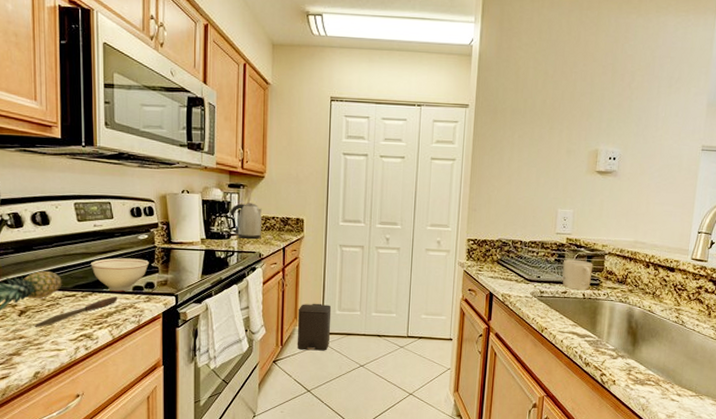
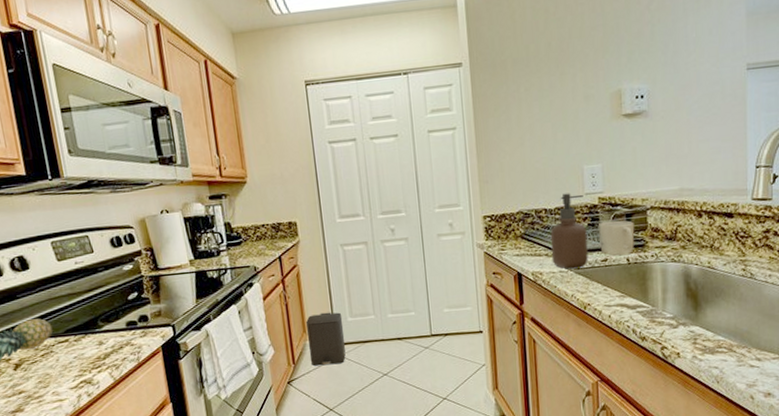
knife: present [34,296,118,328] -> none [31,335,113,381]
bowl: present [91,258,149,292] -> none [78,291,139,331]
kettle: present [230,203,263,239] -> none [215,212,253,253]
soap dispenser: none [520,230,554,296] -> present [550,193,588,269]

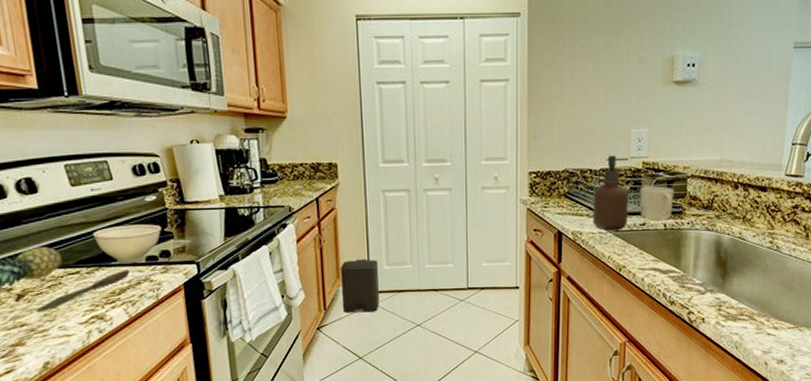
knife: none [31,335,113,381] -> present [36,269,130,313]
bowl: none [78,291,139,331] -> present [93,224,162,265]

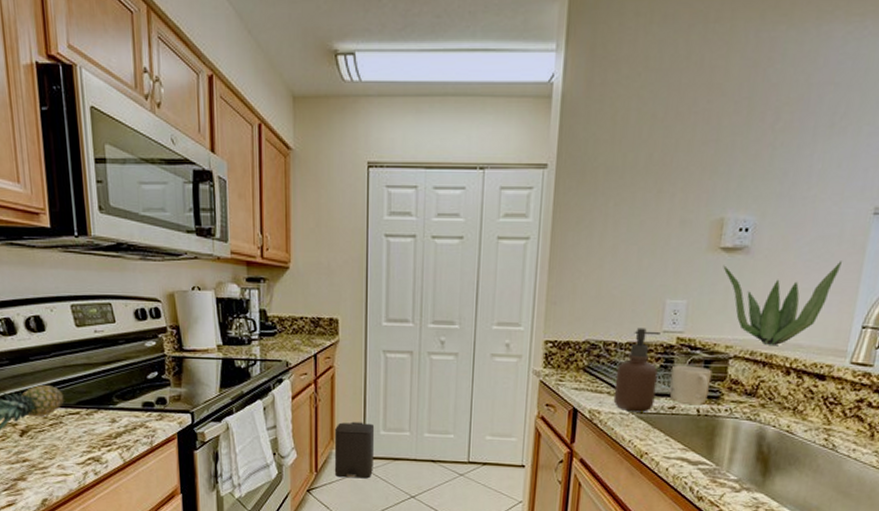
knife: present [36,269,130,313] -> none [37,414,127,450]
bowl: present [93,224,162,265] -> none [94,369,159,409]
plant: none [676,88,772,164] -> present [723,261,842,345]

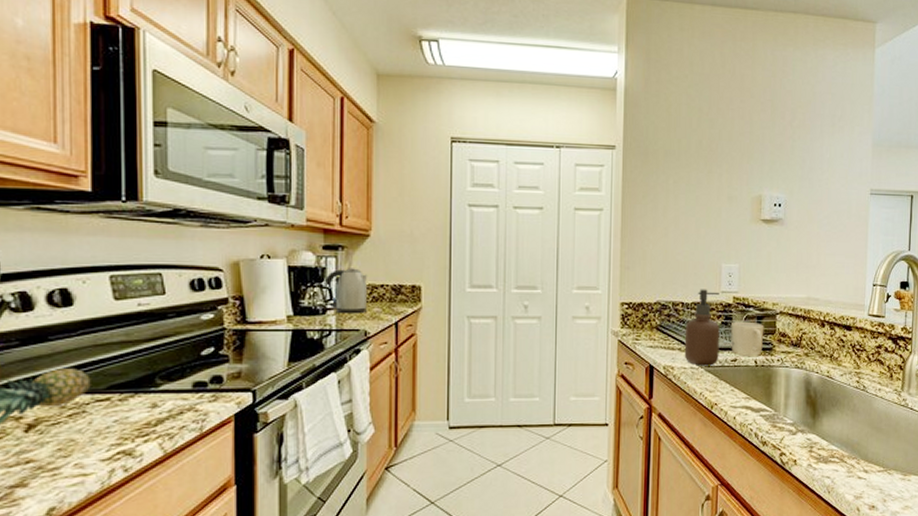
kettle: none [250,300,289,344] -> present [325,268,368,313]
pedal bin: present [334,421,375,479] -> none [415,390,459,451]
plant: present [723,261,842,345] -> none [764,231,852,302]

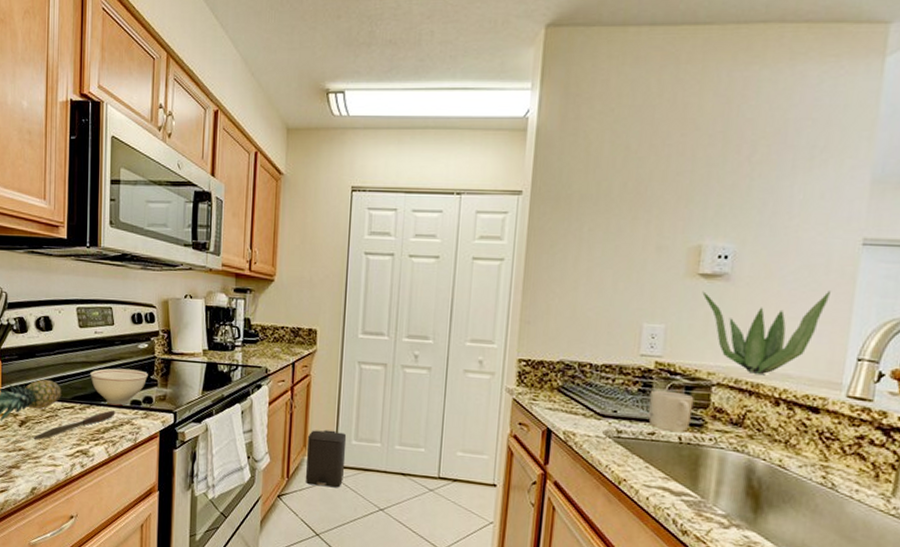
knife: none [48,397,172,447] -> present [33,410,115,441]
bowl: none [133,345,216,391] -> present [90,368,148,406]
kettle: present [325,268,368,313] -> none [235,310,271,352]
pedal bin: none [415,390,459,451] -> present [305,430,347,488]
soap dispenser: present [684,289,720,366] -> none [589,350,638,437]
plant: none [764,231,852,302] -> present [702,291,830,374]

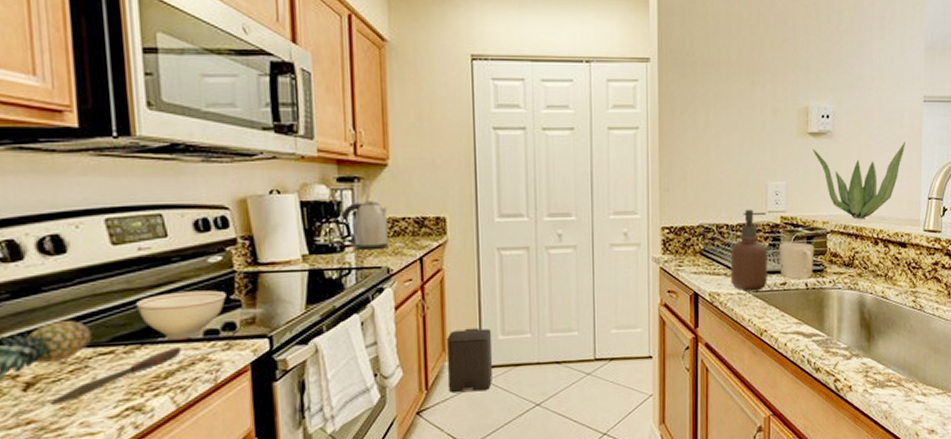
kettle: none [235,310,271,352] -> present [342,201,388,250]
soap dispenser: none [589,350,638,437] -> present [730,209,767,291]

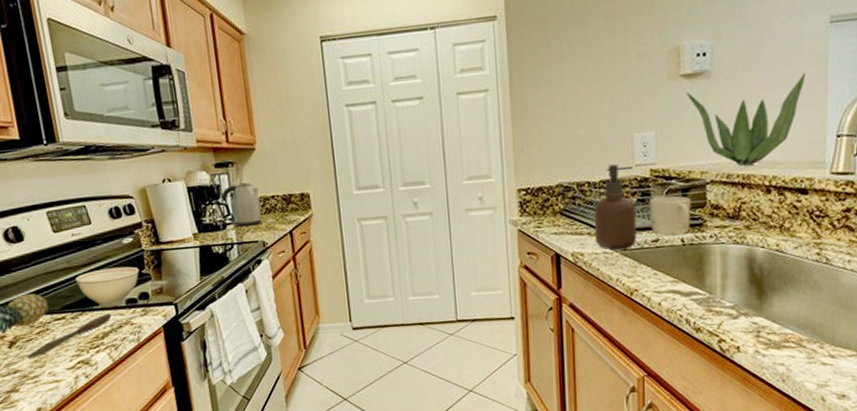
pedal bin: present [447,327,492,393] -> none [319,293,362,352]

